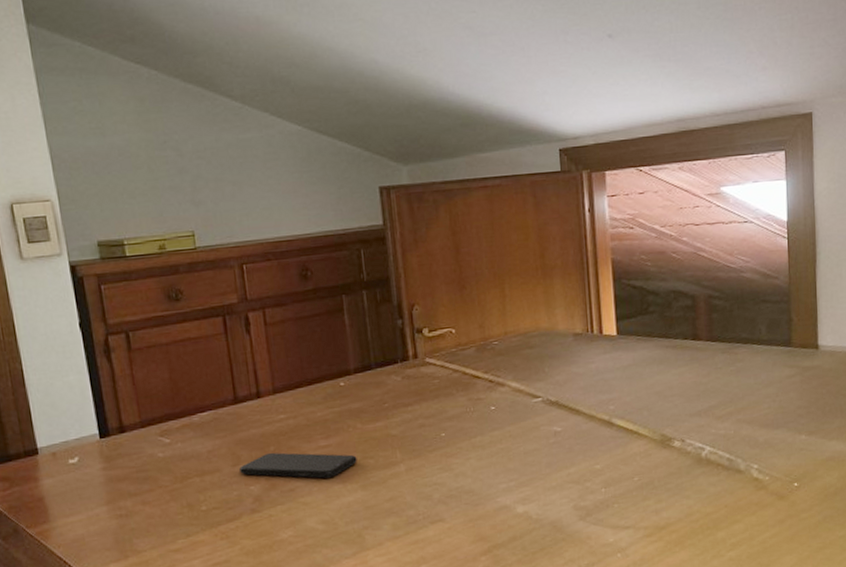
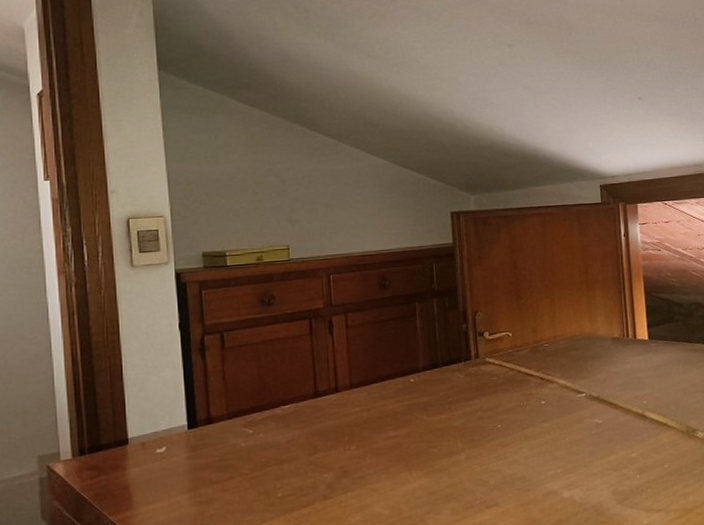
smartphone: present [239,452,357,478] -> none [315,442,423,466]

